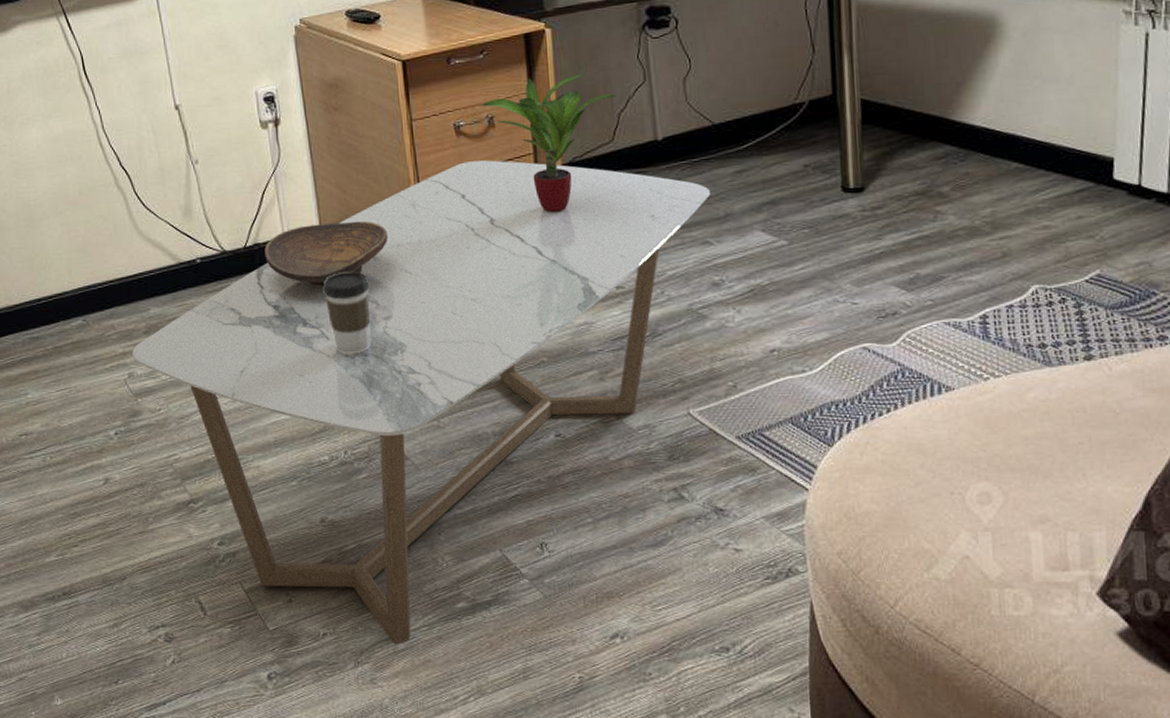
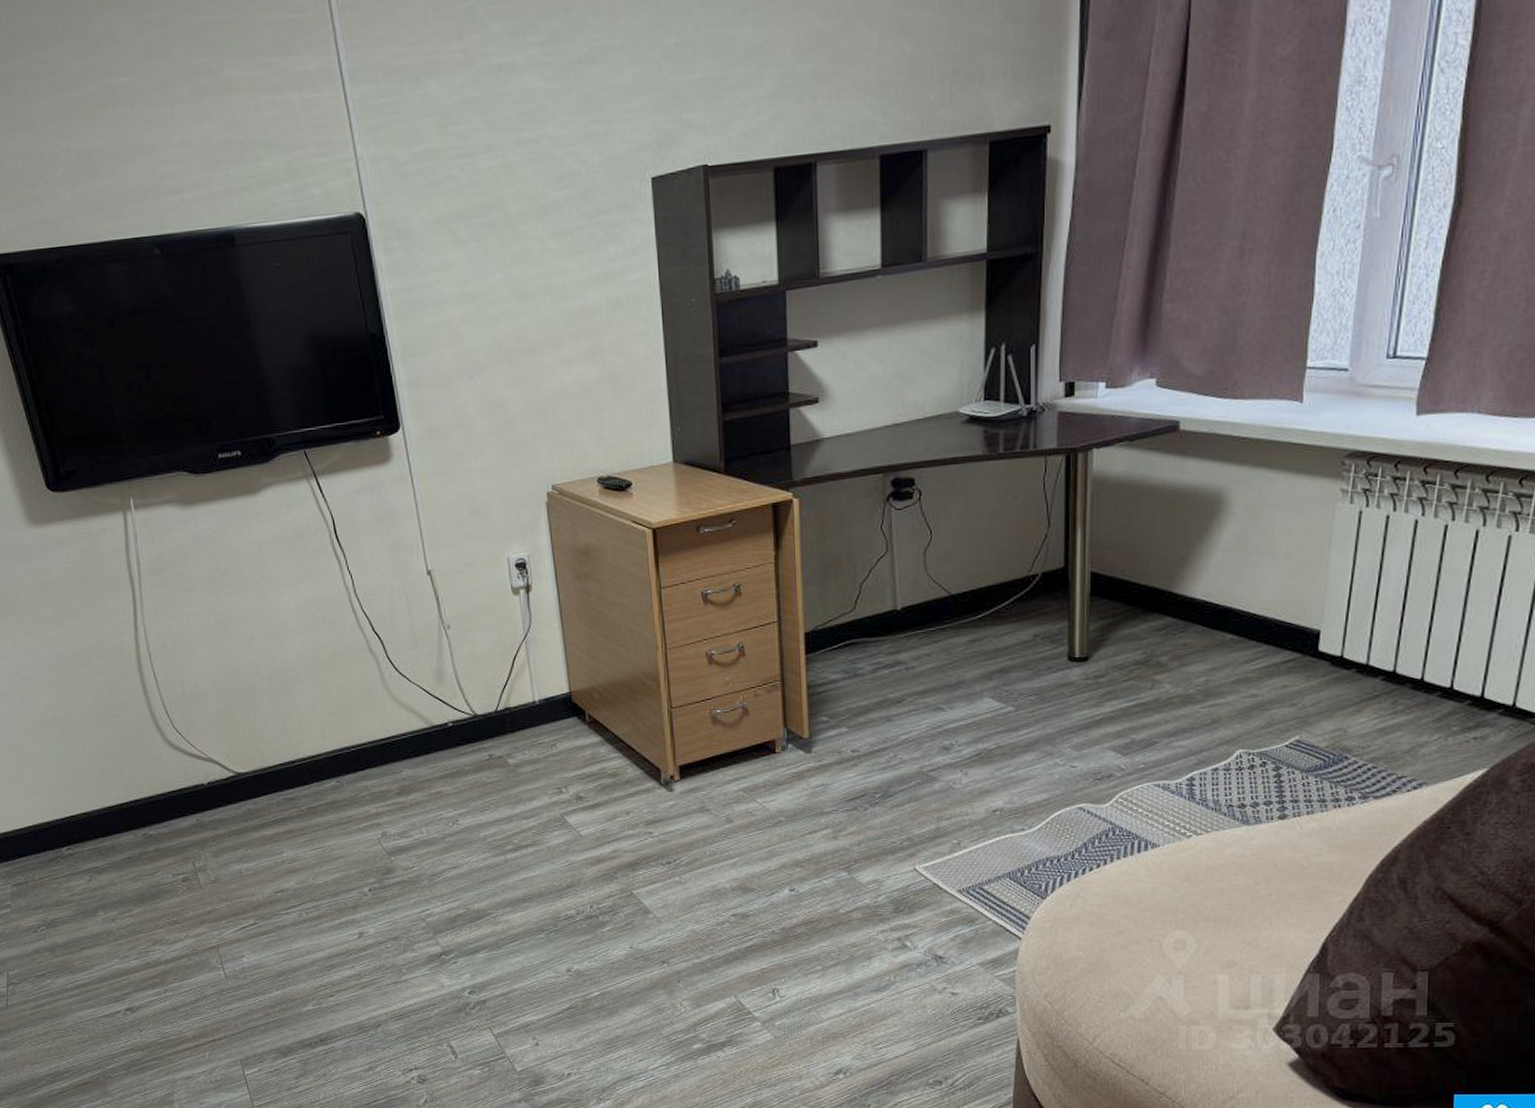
coffee table: present [132,160,710,645] -> none [386,628,944,1083]
decorative bowl: present [264,221,389,287] -> none [515,686,636,750]
coffee cup: present [323,271,371,354] -> none [572,734,617,814]
potted plant: present [481,73,617,213] -> none [729,543,860,680]

